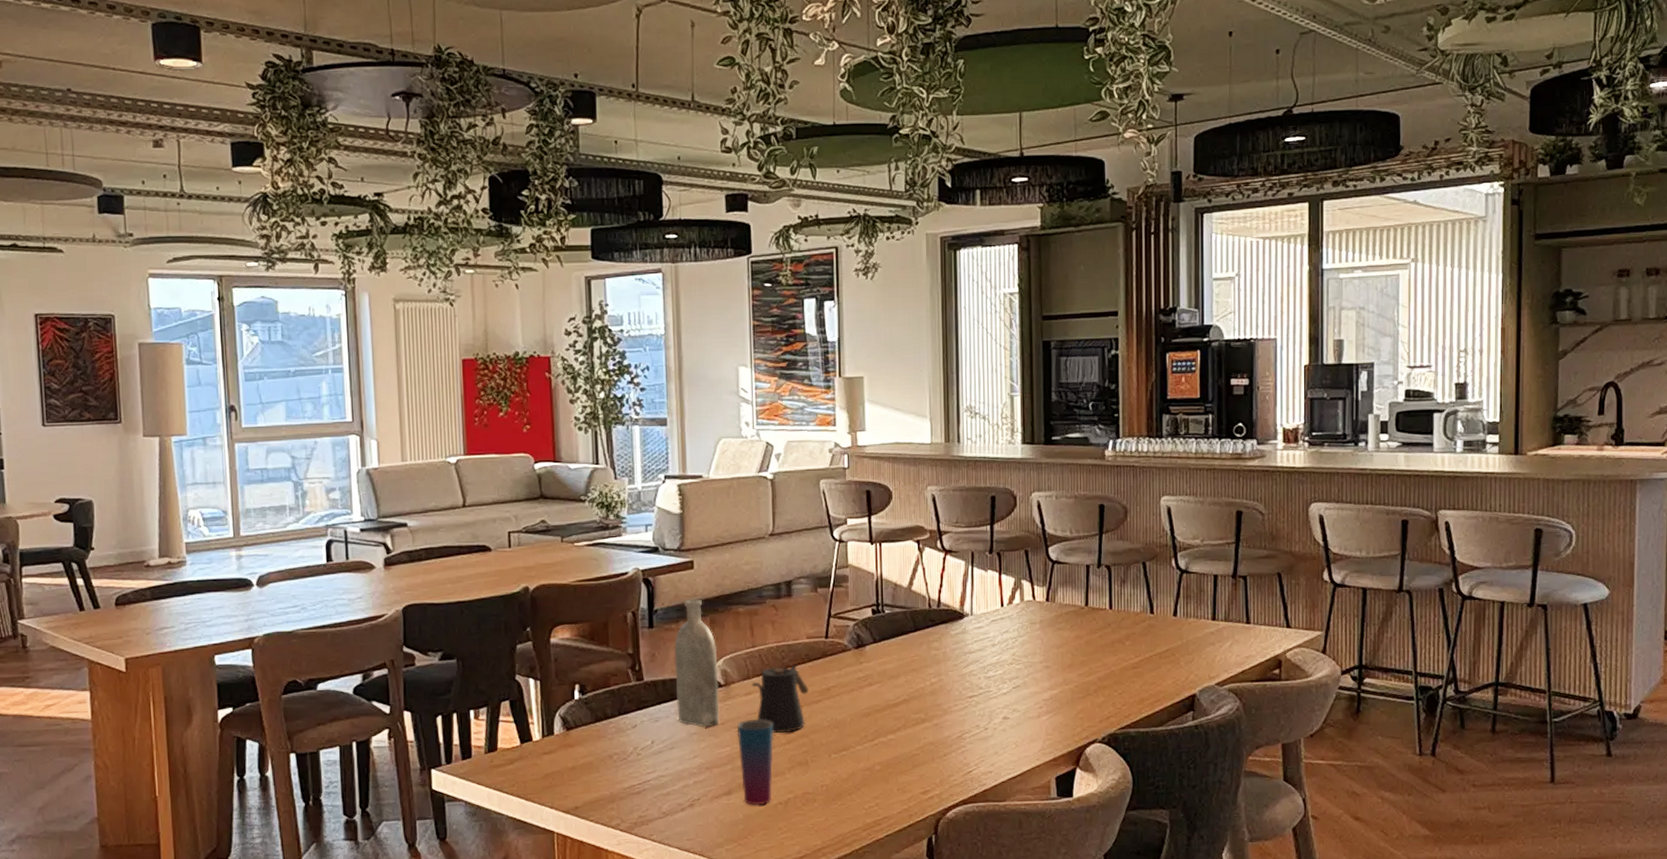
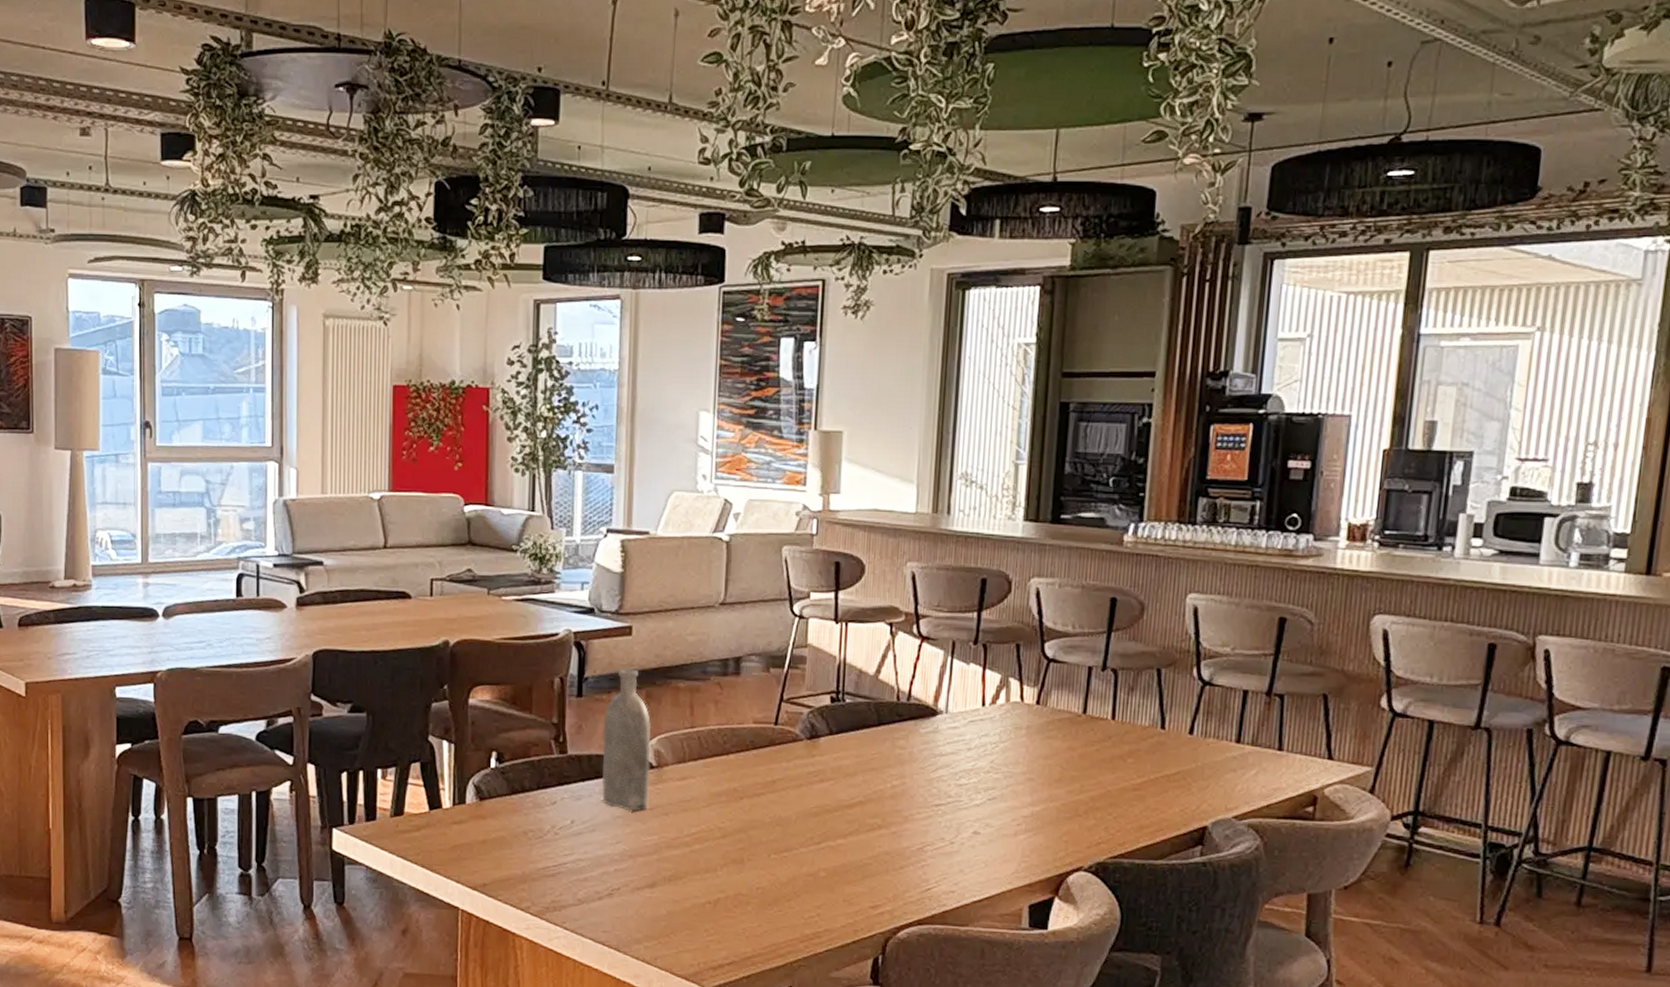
cup: present [737,719,774,805] -> none [666,807,708,902]
kettle: present [751,665,809,734] -> none [687,751,751,826]

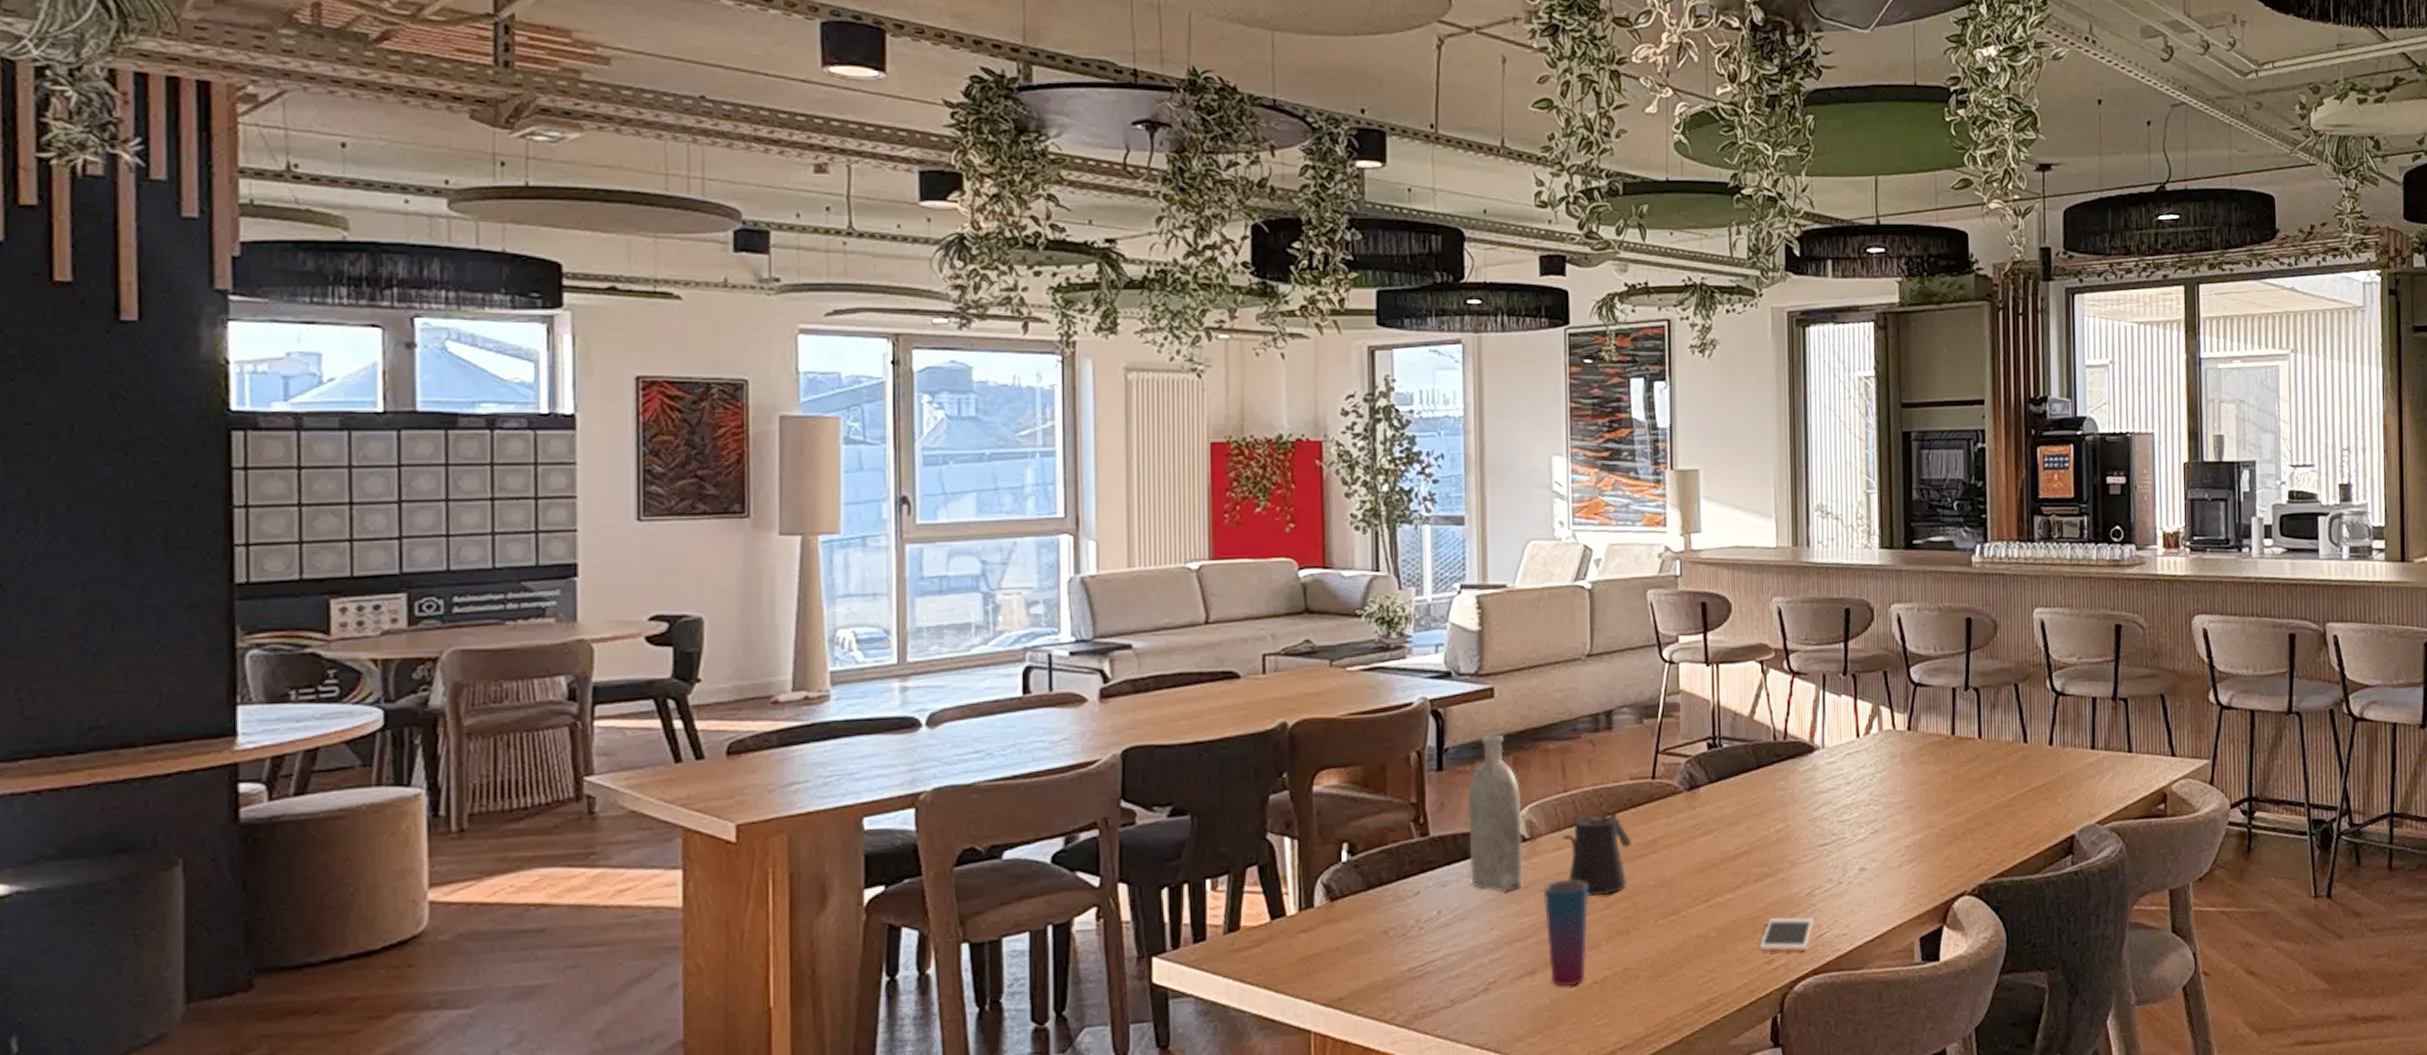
cup: none [666,807,708,902] -> present [1545,879,1589,986]
kettle: none [687,751,751,826] -> present [1562,812,1632,897]
cell phone: none [867,867,922,902] -> present [1760,917,1814,952]

